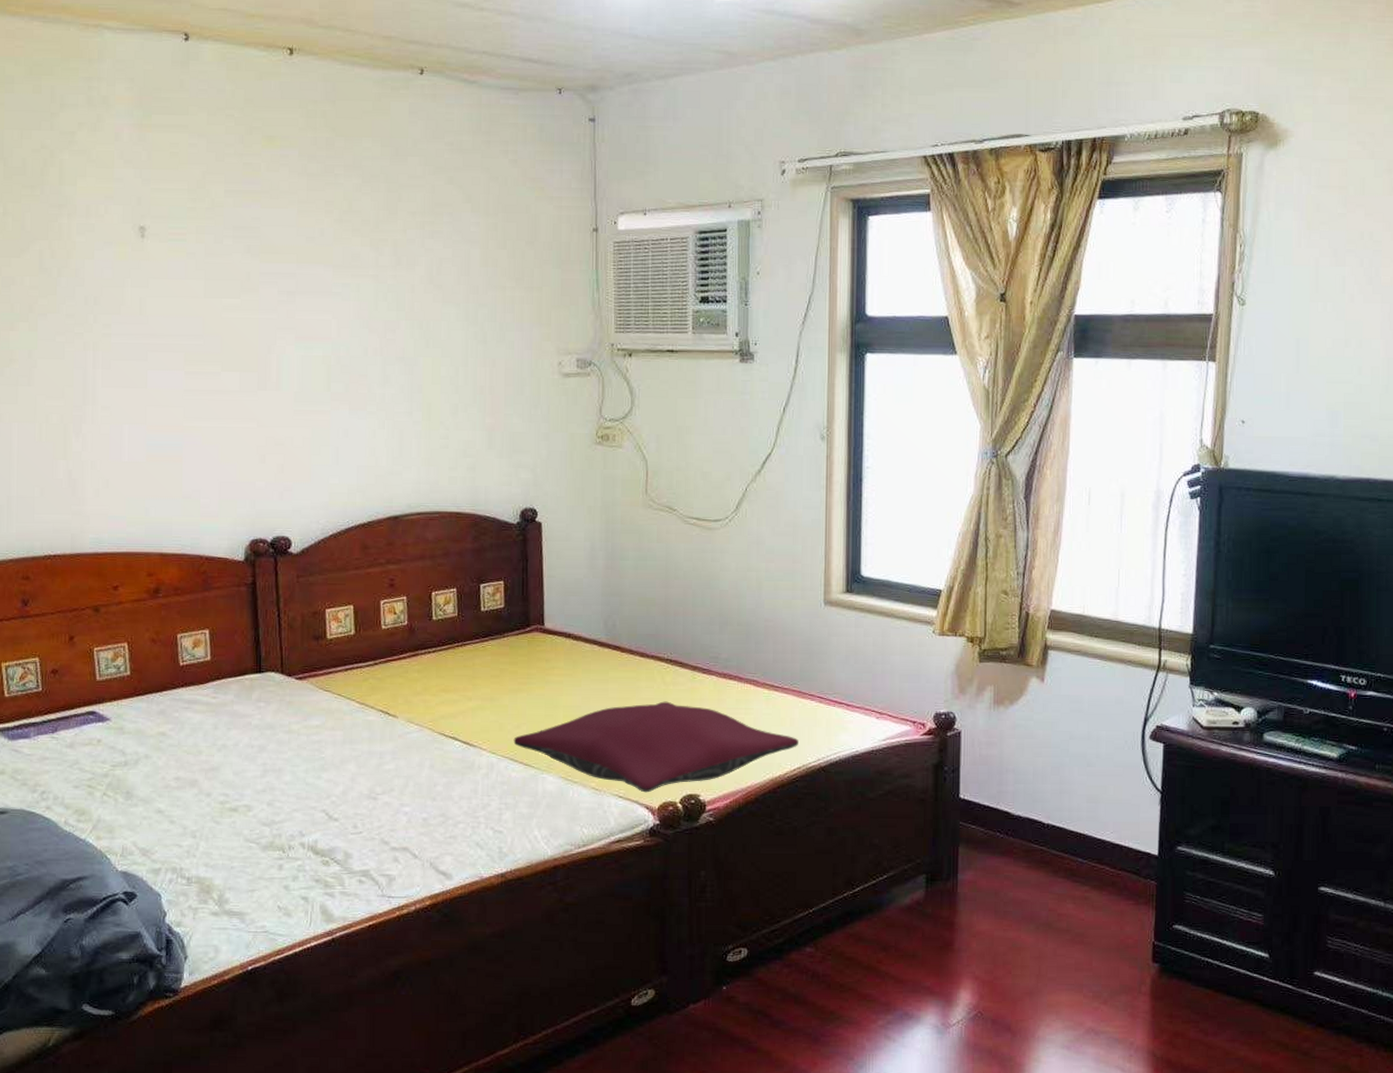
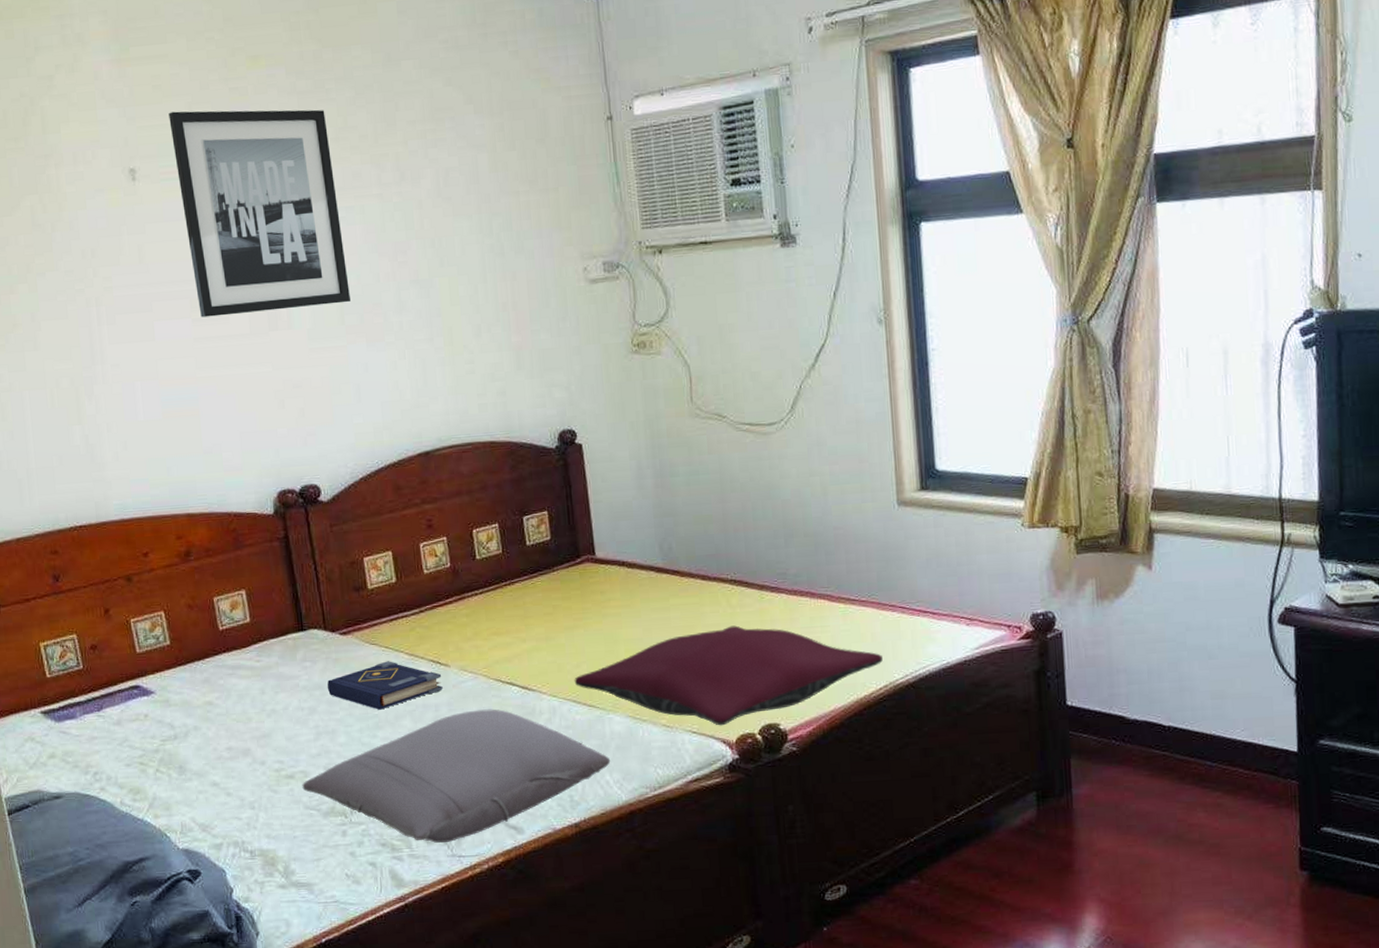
wall art: none [183,178,338,372] -> present [169,109,350,318]
pillow: none [244,760,541,883] -> present [302,709,611,843]
book: none [278,708,389,753] -> present [327,661,443,710]

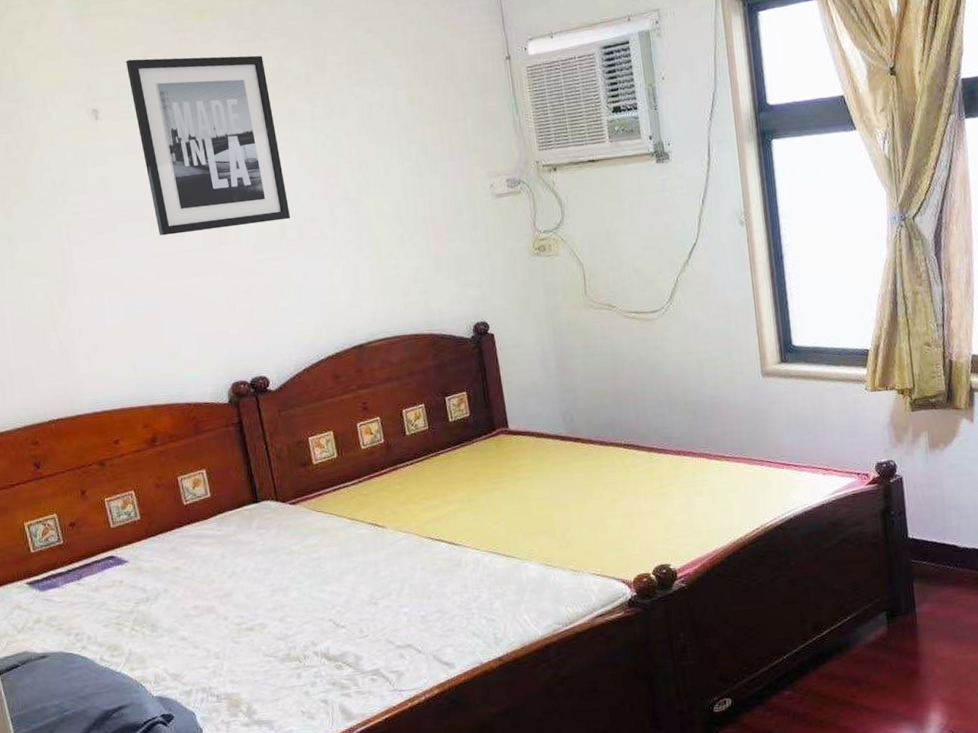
pillow: present [302,709,611,843] -> none [260,562,528,680]
book: present [327,661,443,710] -> none [280,525,381,568]
pillow: present [574,625,883,726] -> none [494,482,755,569]

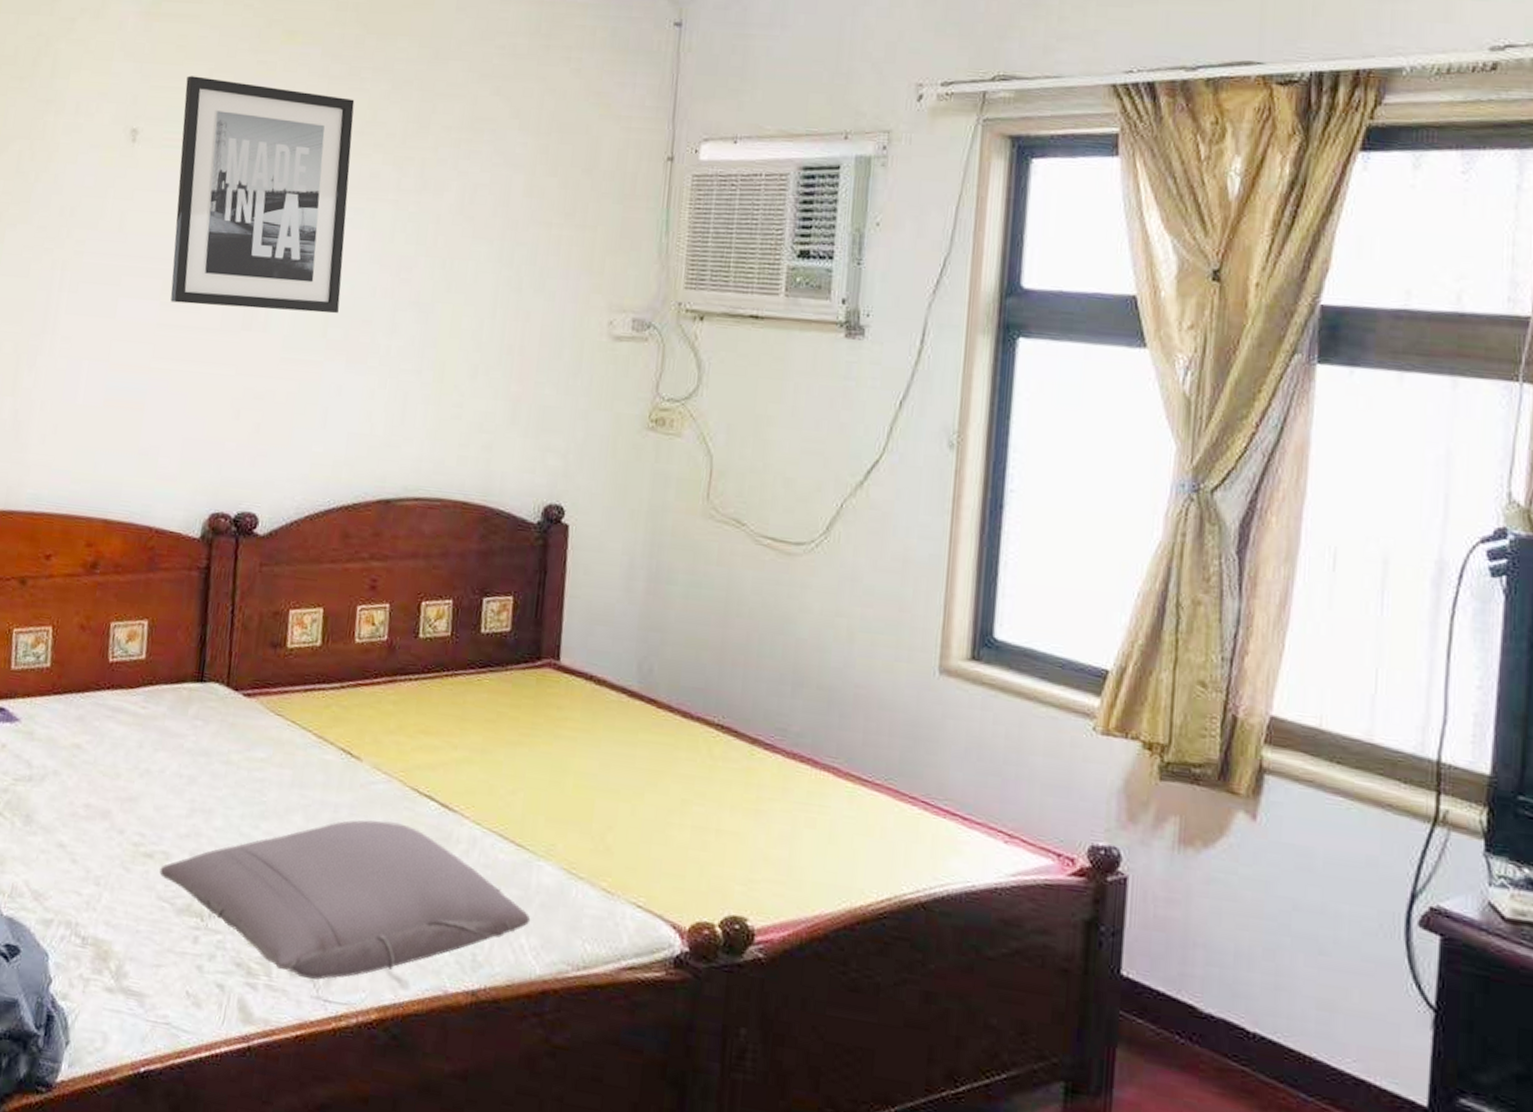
pillow: none [260,562,528,680] -> present [159,820,531,980]

